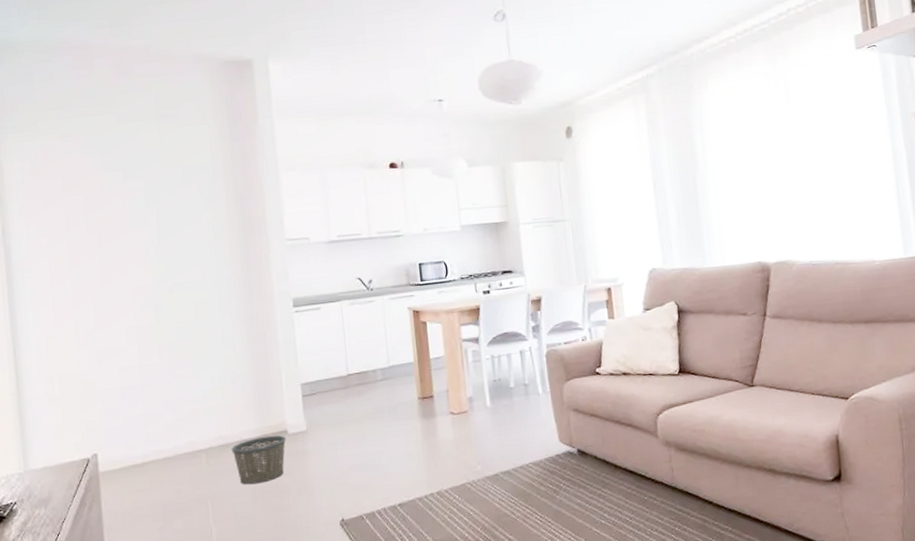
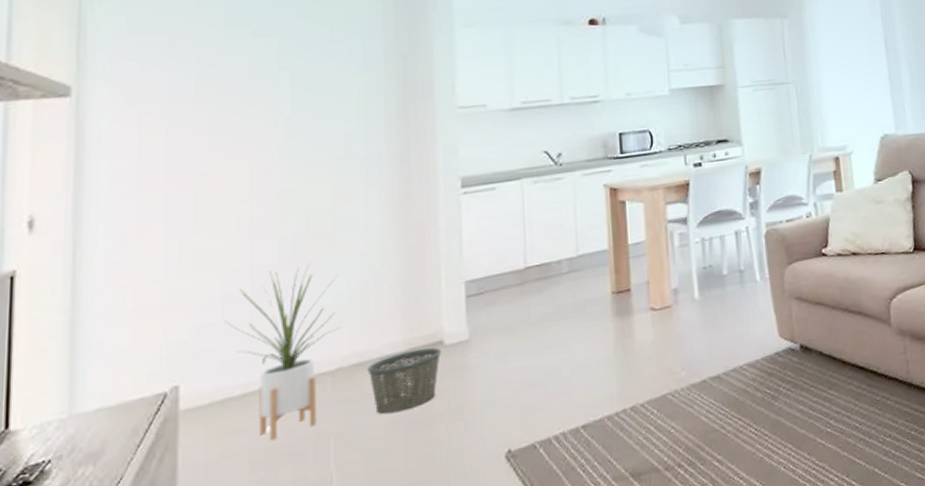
house plant: none [125,365,208,499] -> present [225,265,339,440]

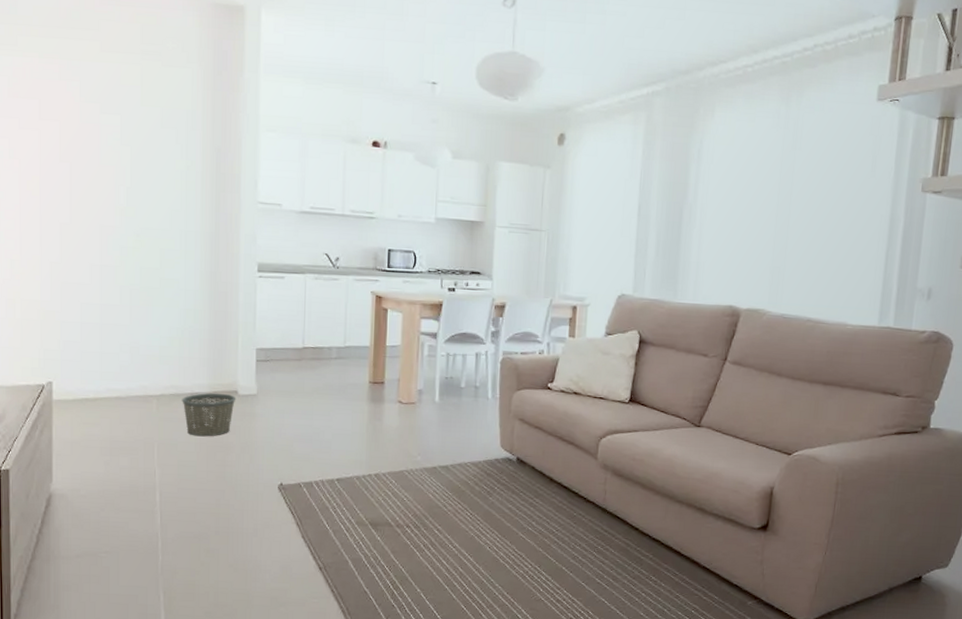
house plant: present [225,265,339,440] -> none [83,309,163,436]

